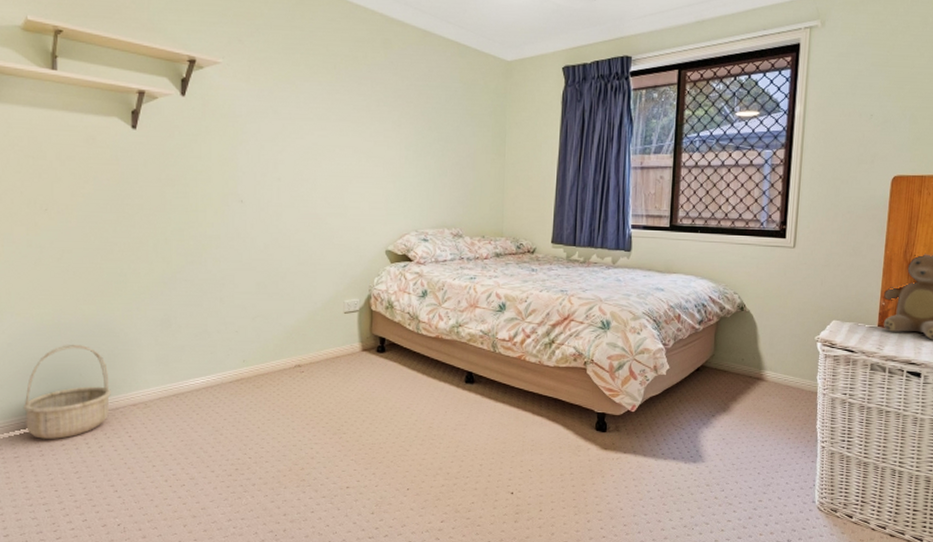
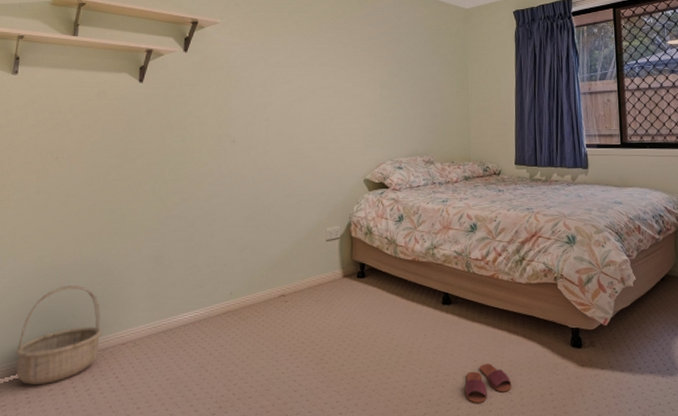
slippers: none [483,442,532,478] -> present [464,364,512,403]

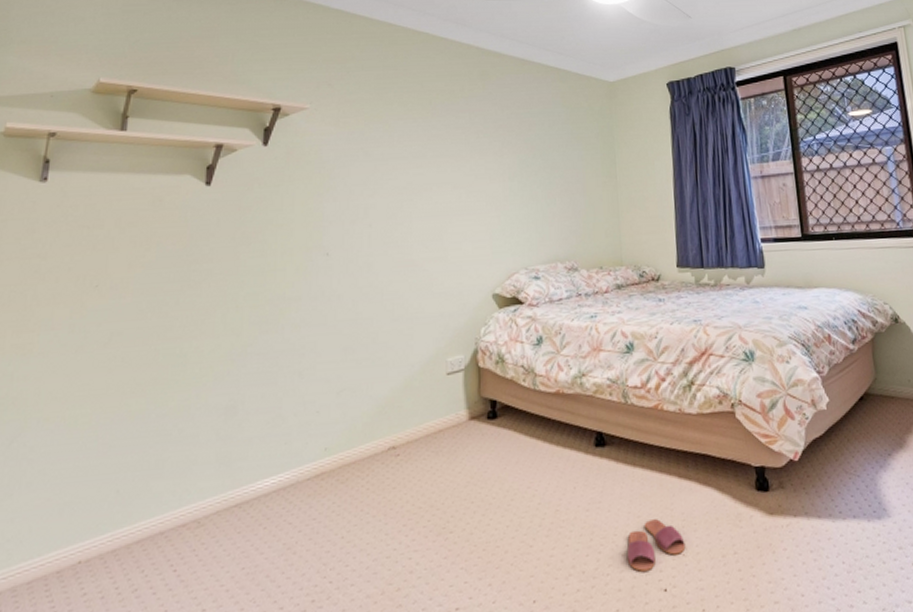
basket: present [15,284,102,385] -> none [36,450,155,589]

